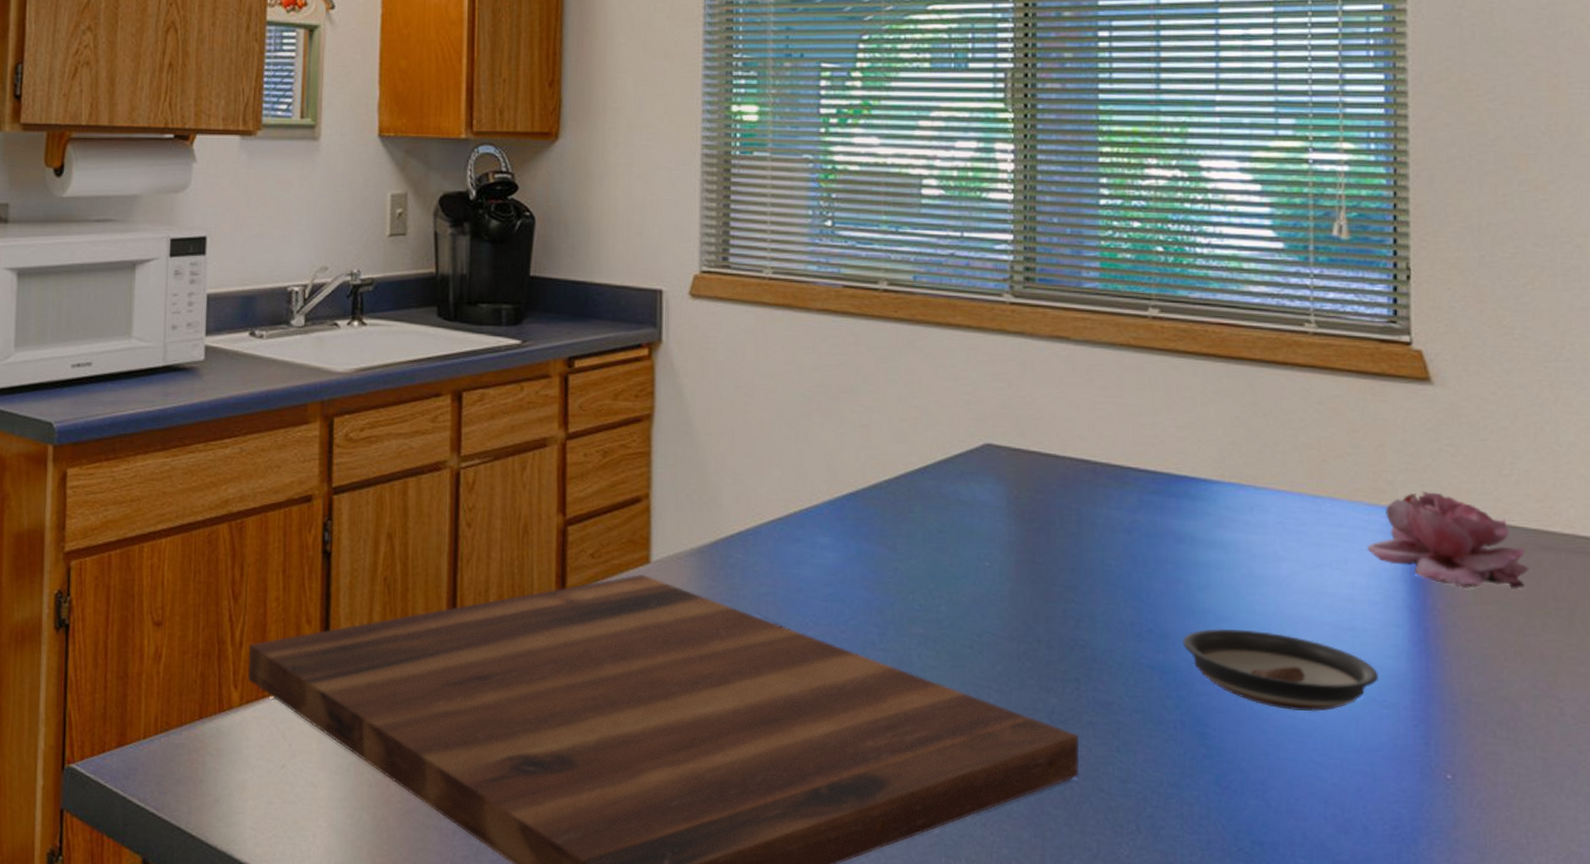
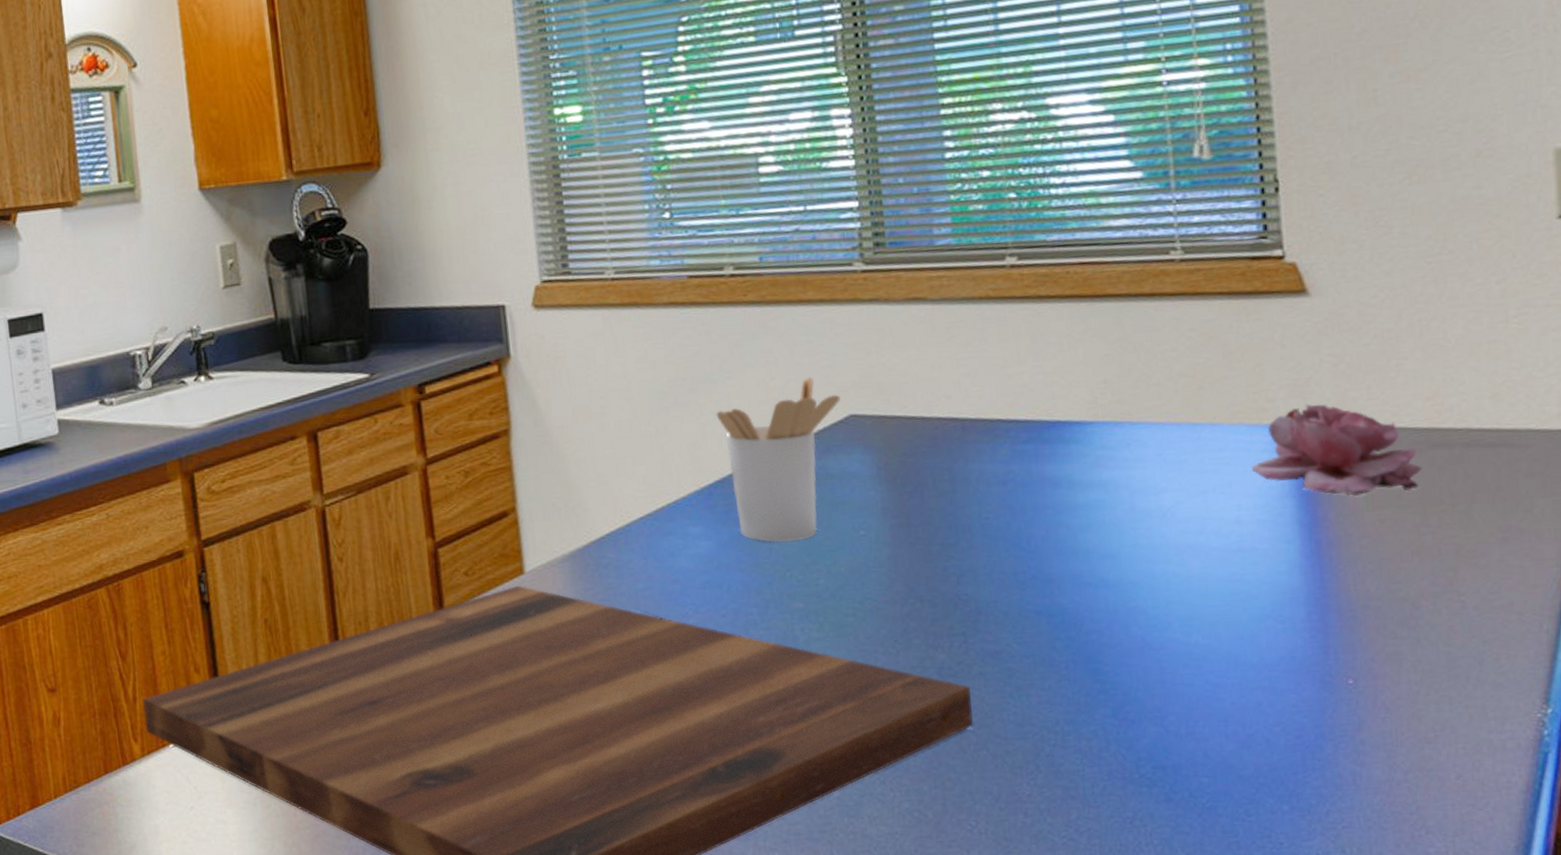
utensil holder: none [856,400,978,565] -> present [716,376,840,543]
saucer: present [1182,629,1379,711] -> none [1067,563,1273,638]

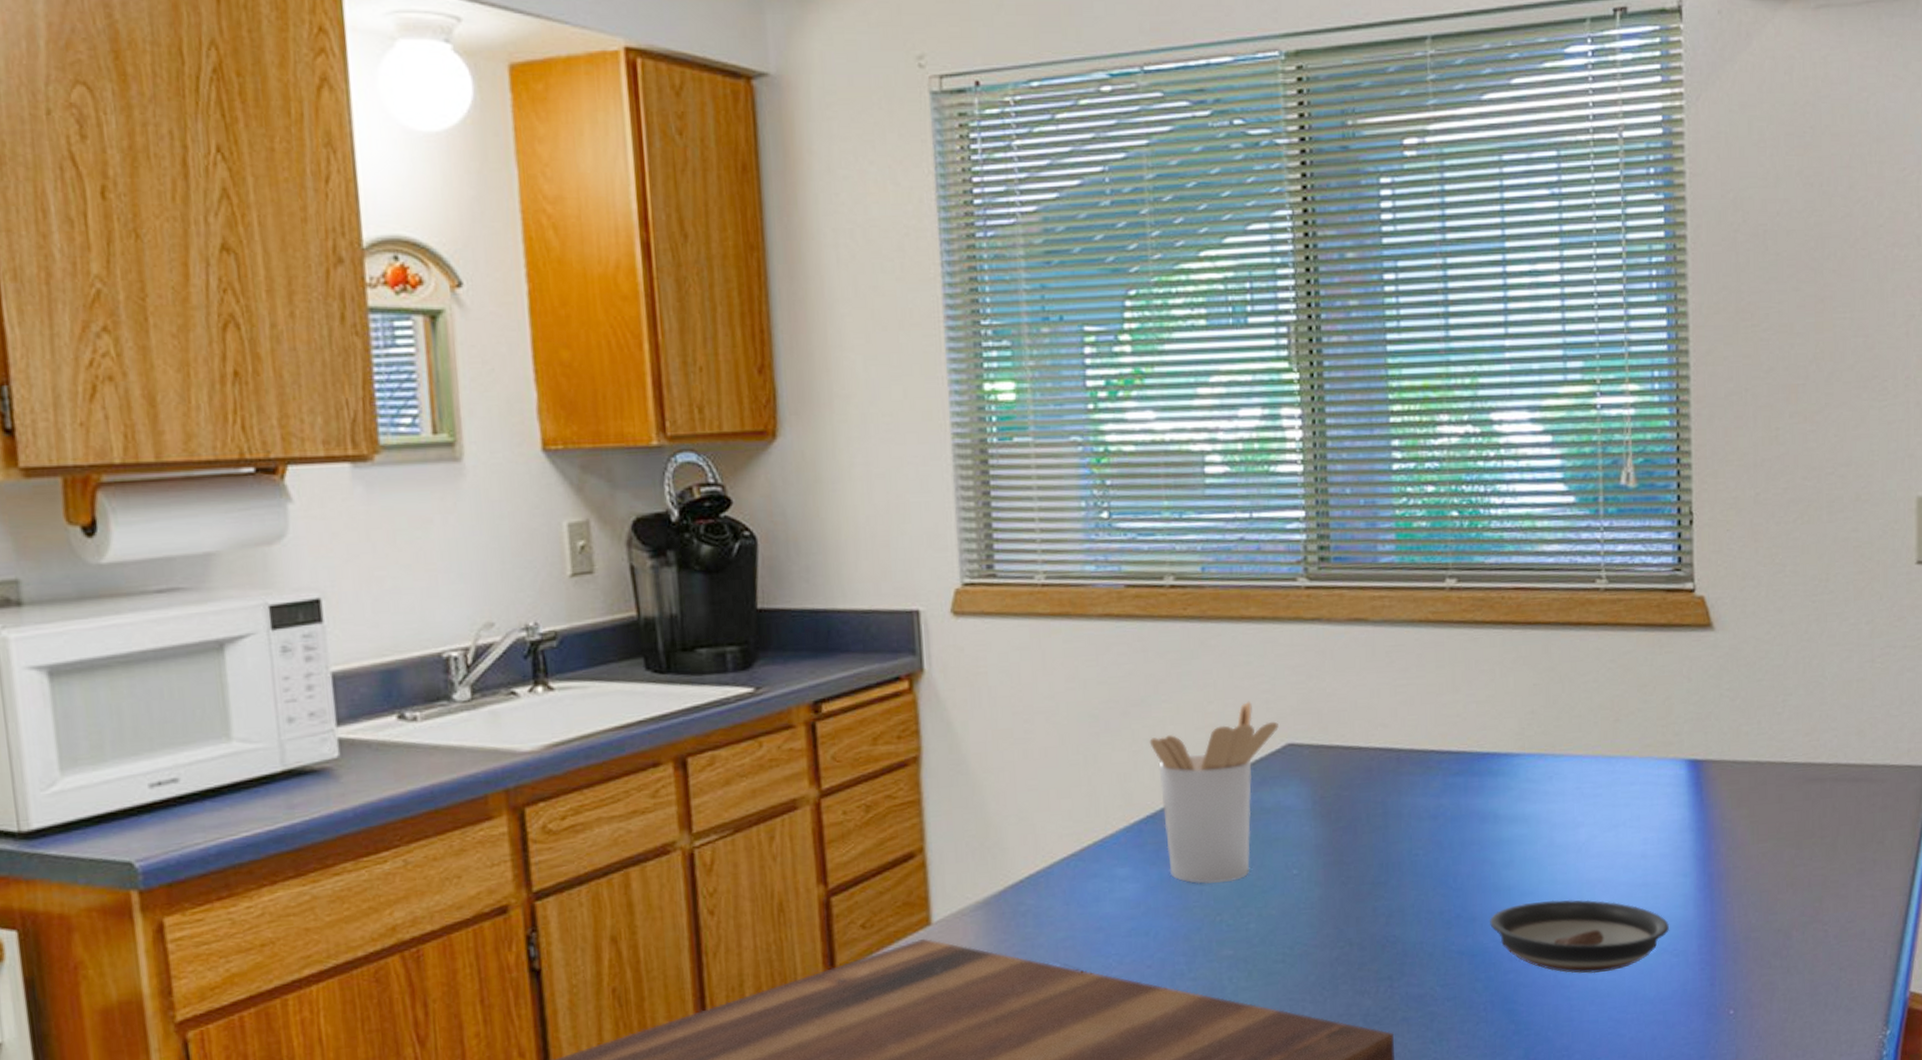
saucer: none [1067,563,1273,638] -> present [1489,899,1670,974]
flower: present [1251,404,1423,496] -> none [1657,738,1799,829]

